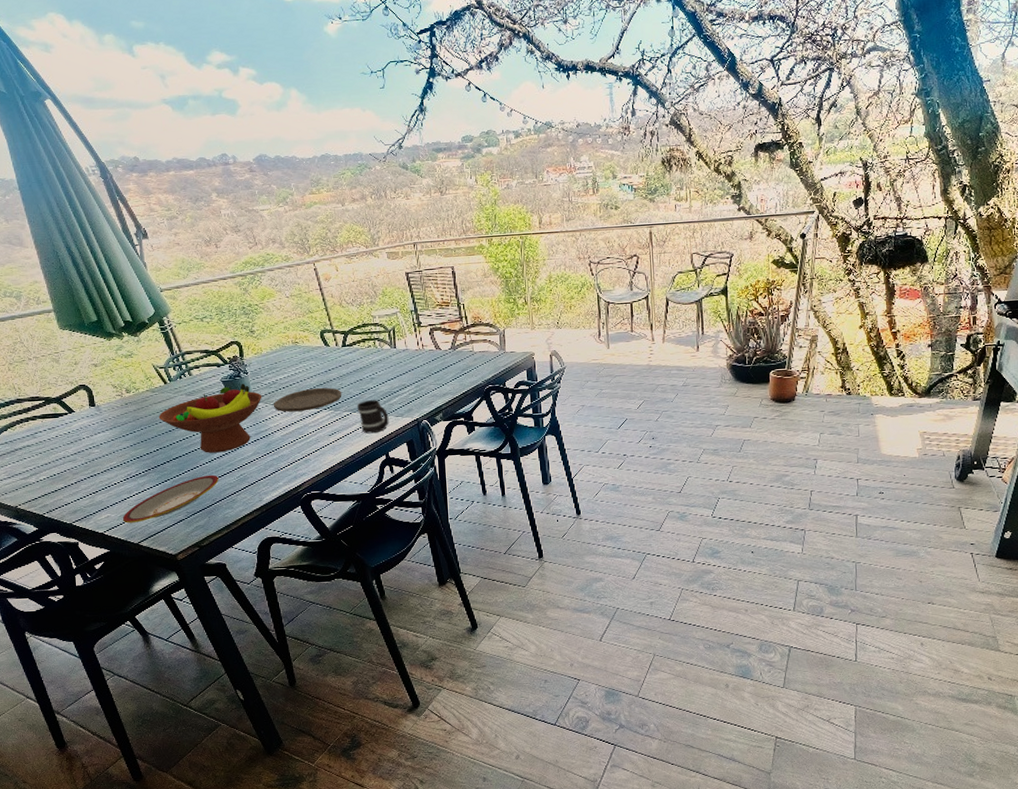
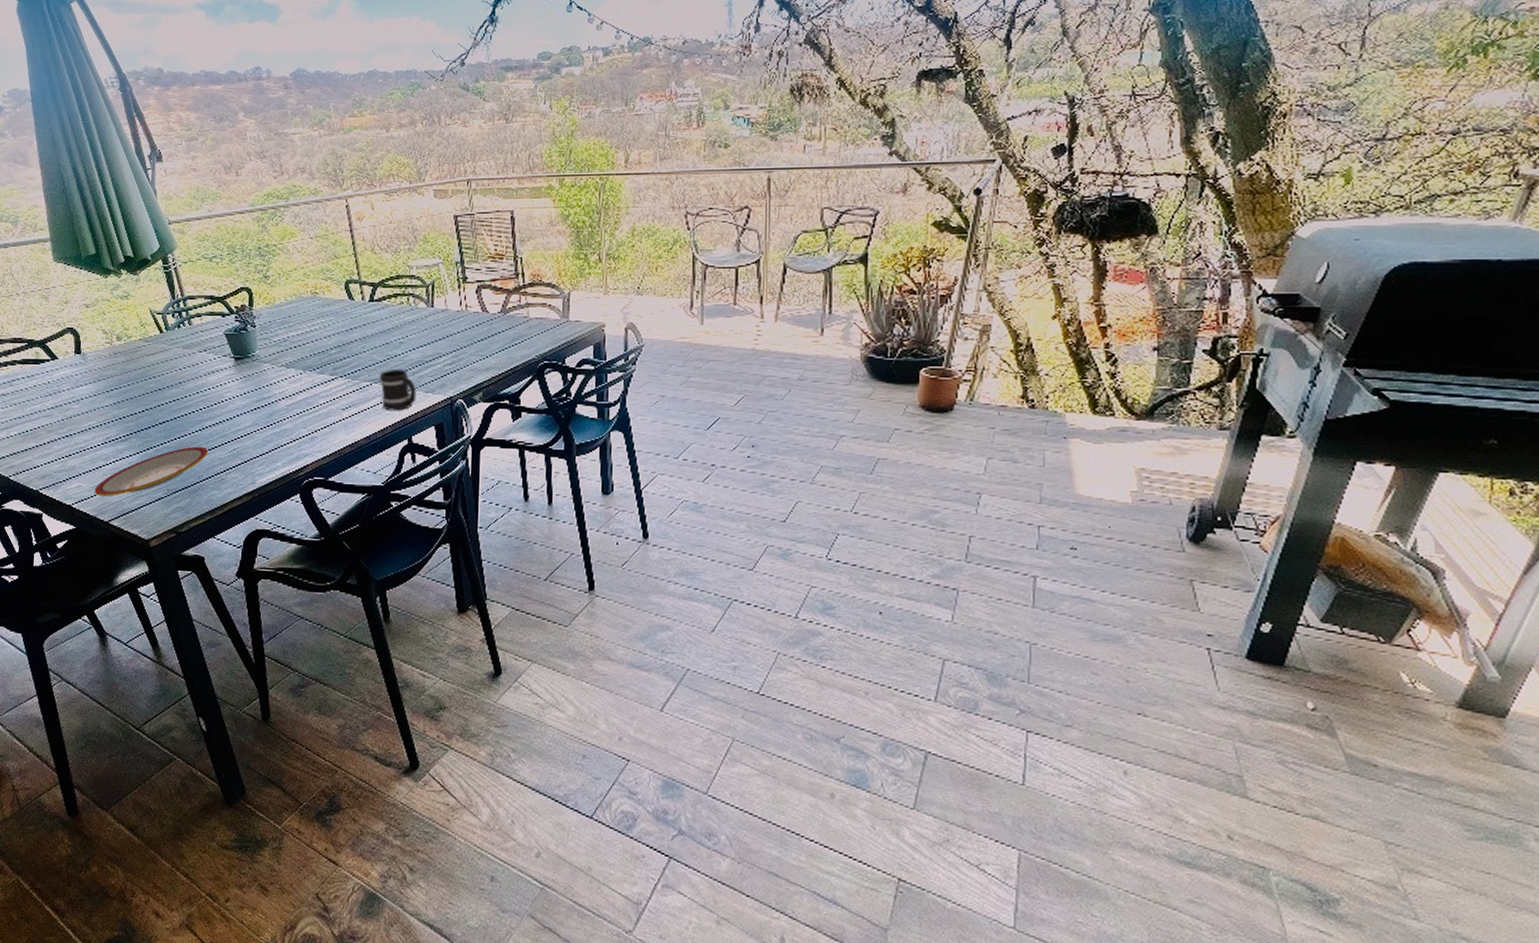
fruit bowl: present [158,383,262,453] -> none [149,338,269,420]
plate: present [273,387,342,412] -> none [280,349,363,377]

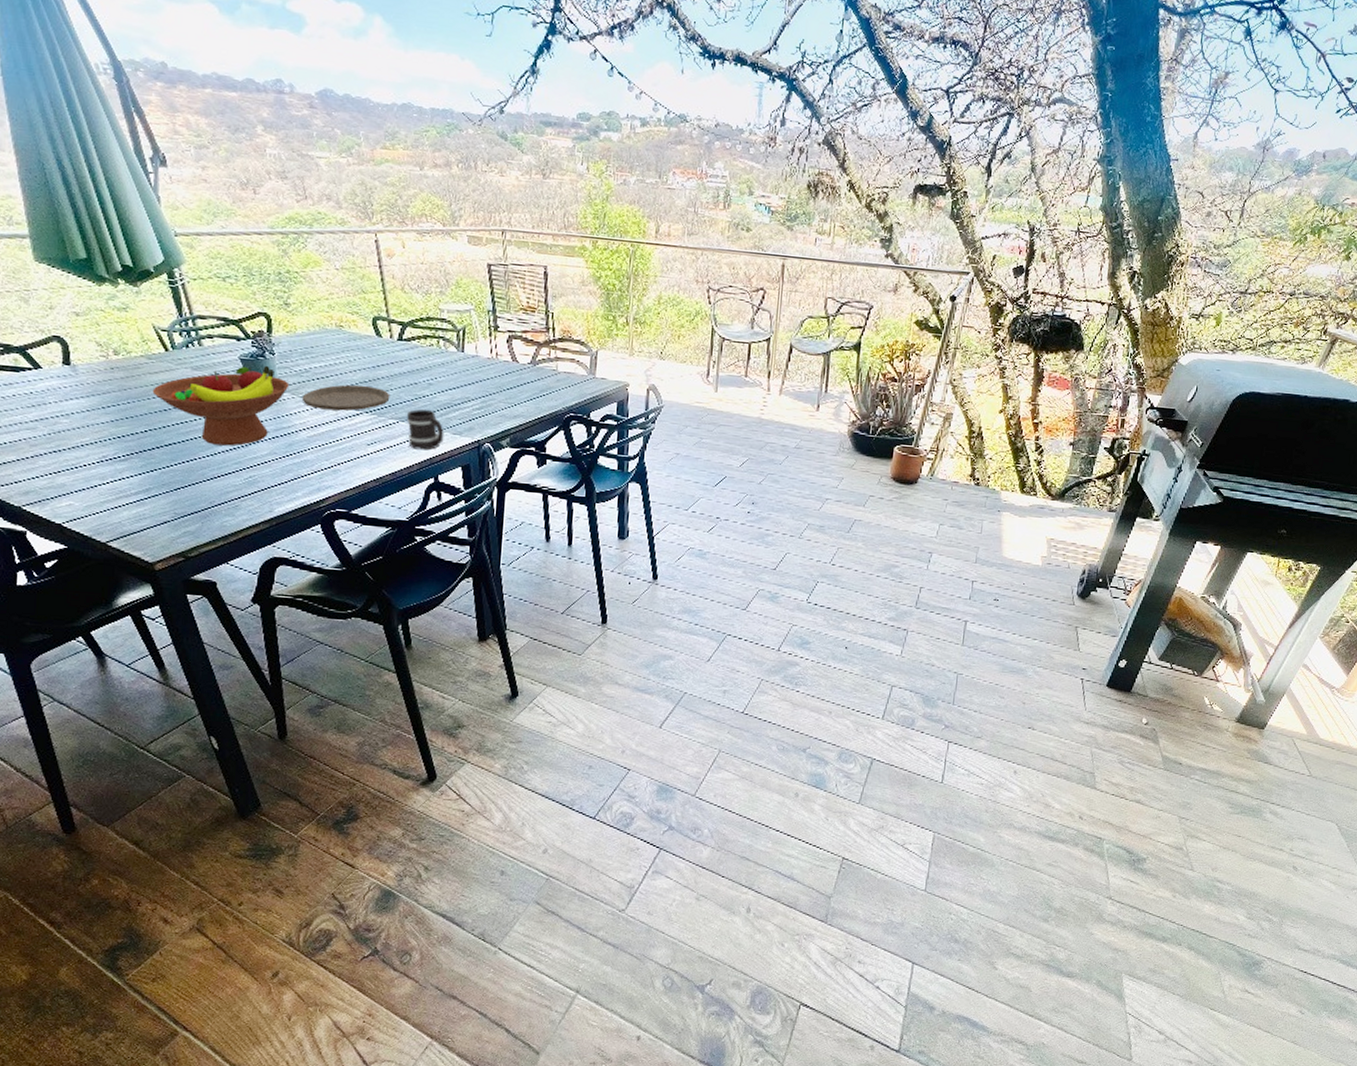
plate: present [94,446,208,497] -> none [88,471,220,517]
fruit bowl: none [149,338,269,420] -> present [152,365,289,446]
plate: none [280,349,363,377] -> present [301,384,390,411]

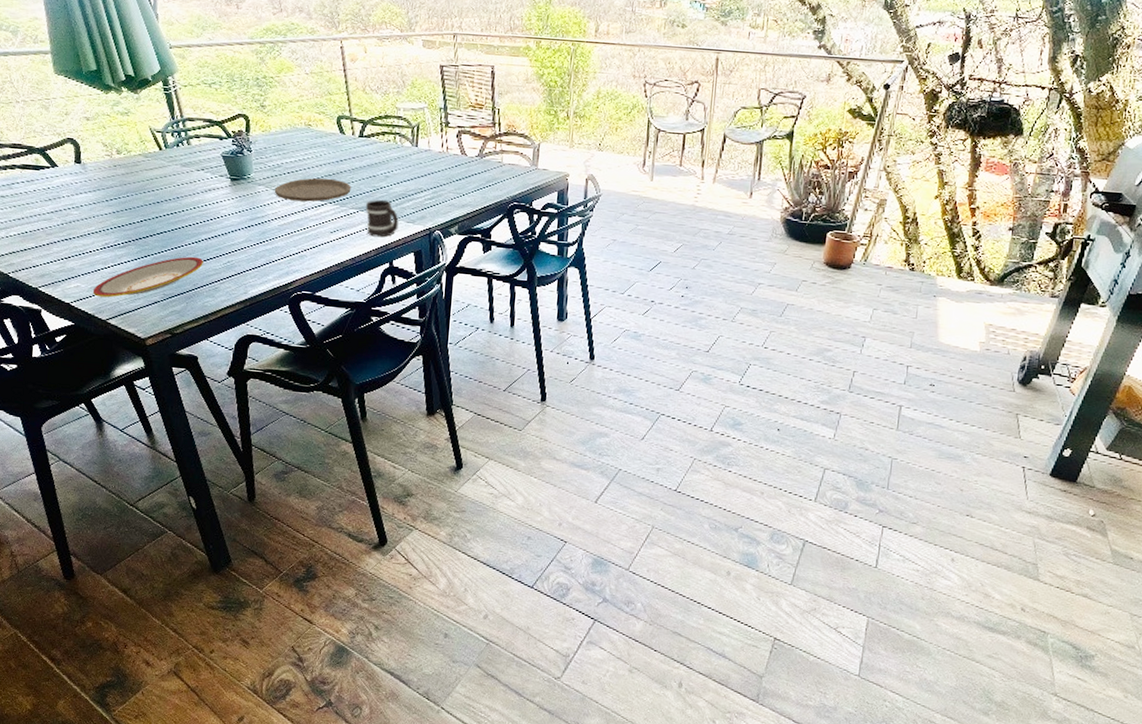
plate: none [88,471,220,517] -> present [92,256,203,298]
fruit bowl: present [152,365,289,446] -> none [148,161,264,234]

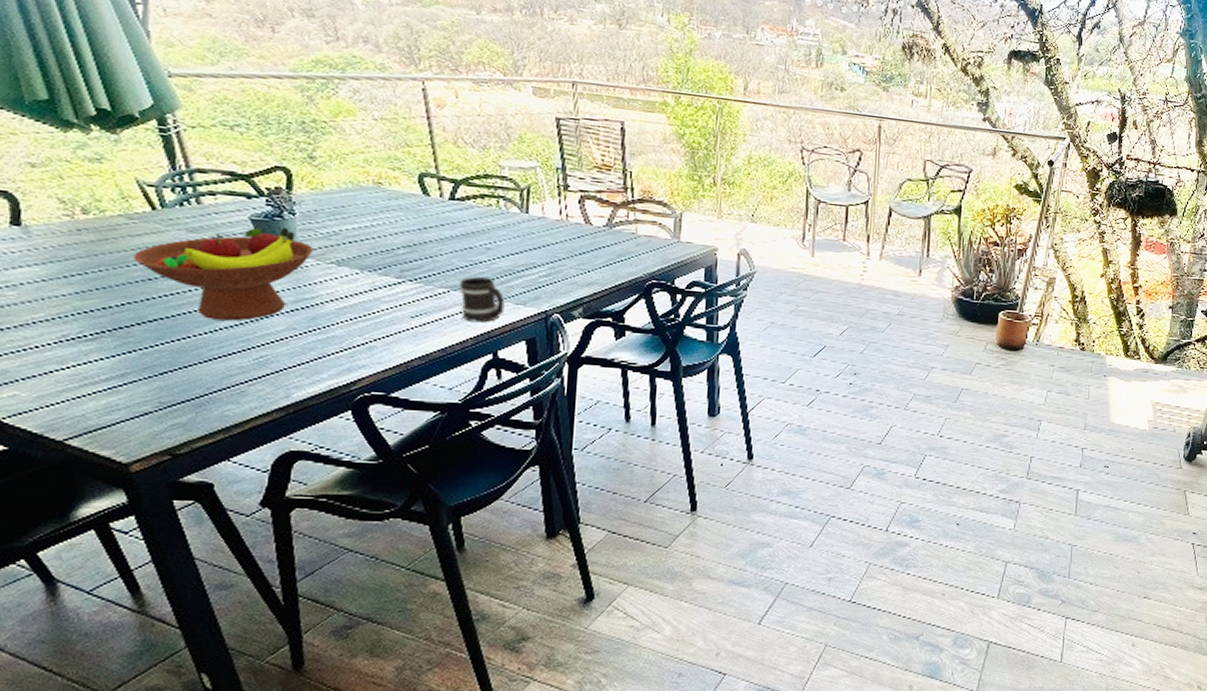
plate: present [92,256,203,298] -> none [40,350,222,410]
fruit bowl: none [148,161,264,234] -> present [133,226,314,321]
plate: present [274,178,352,202] -> none [329,249,440,279]

